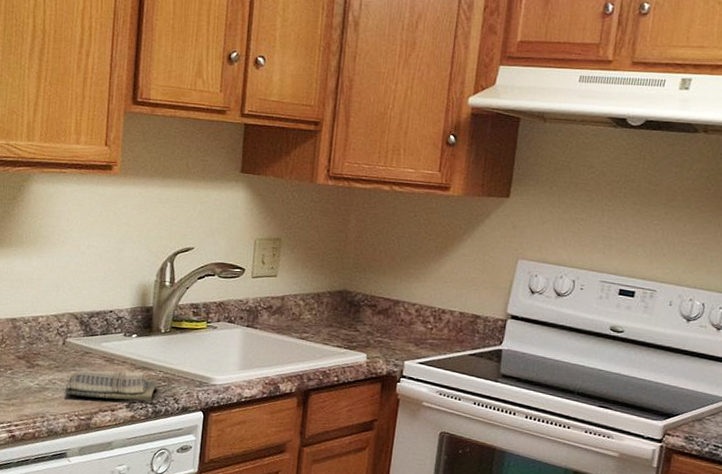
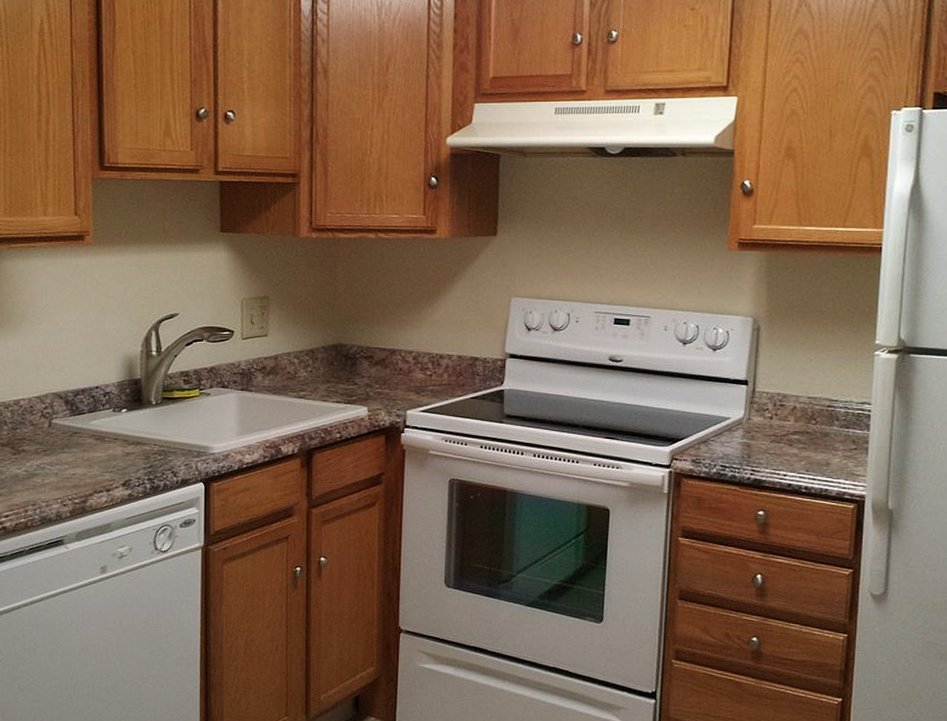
dish towel: present [65,370,158,402] -> none [56,447,154,479]

